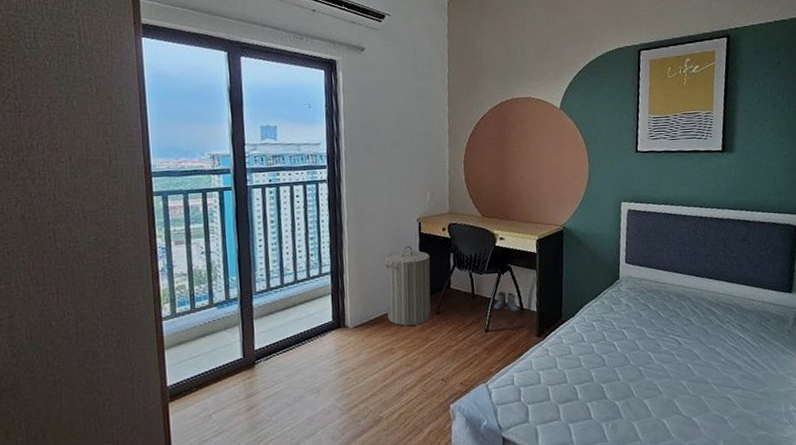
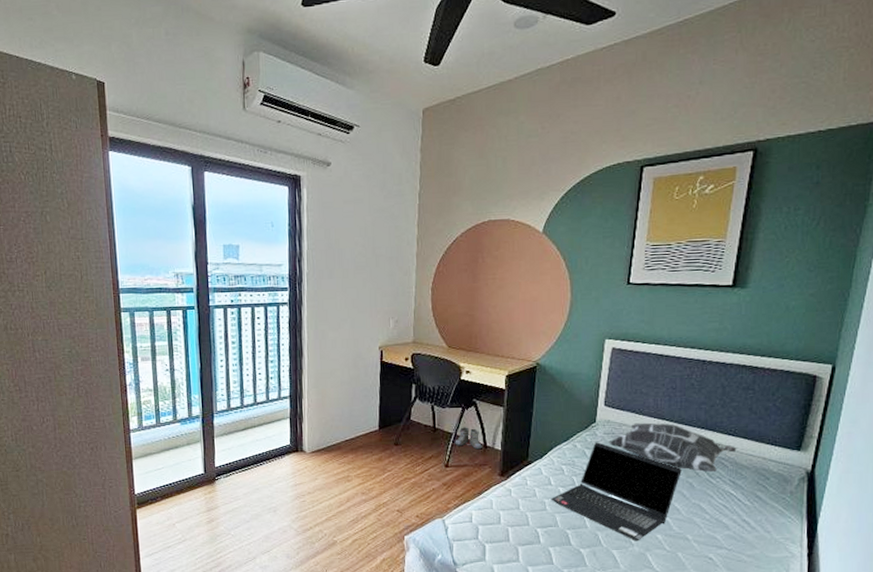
laundry hamper: present [385,245,431,326] -> none [344,374,391,455]
laptop computer: none [585,297,697,389] -> present [550,442,682,542]
decorative pillow: none [632,276,741,318] -> present [609,422,737,472]

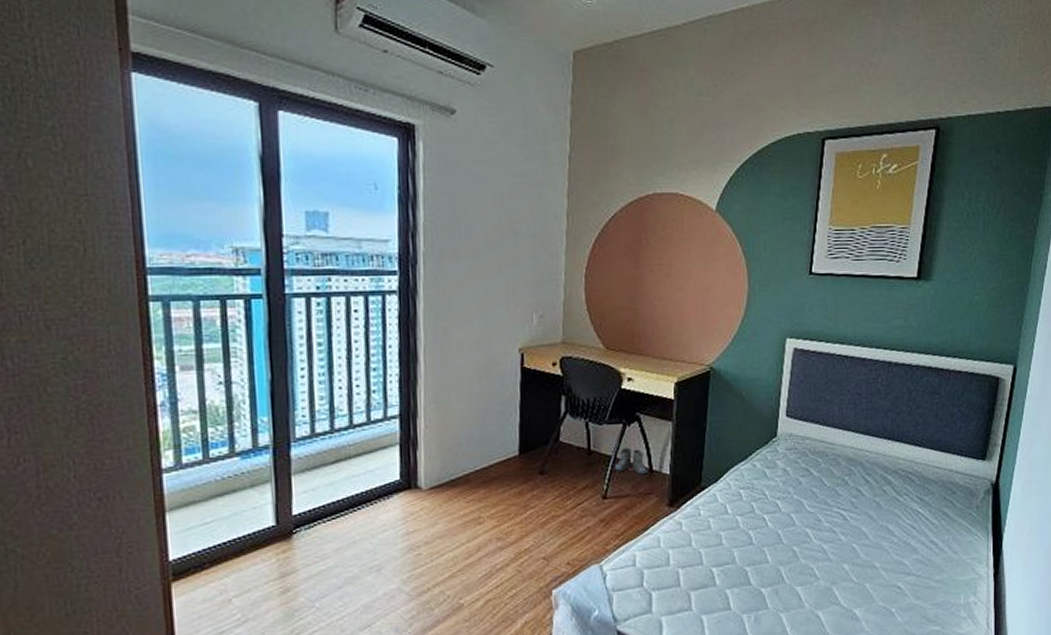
laptop computer: present [550,442,682,542] -> none [727,460,868,575]
decorative pillow: present [609,422,737,472] -> none [791,434,924,489]

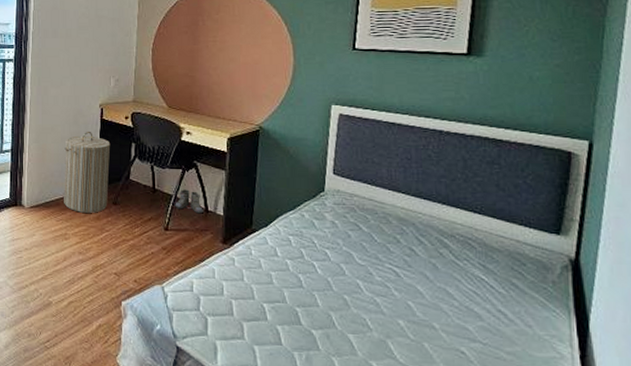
laundry hamper: none [474,383,535,489] -> present [64,131,111,213]

